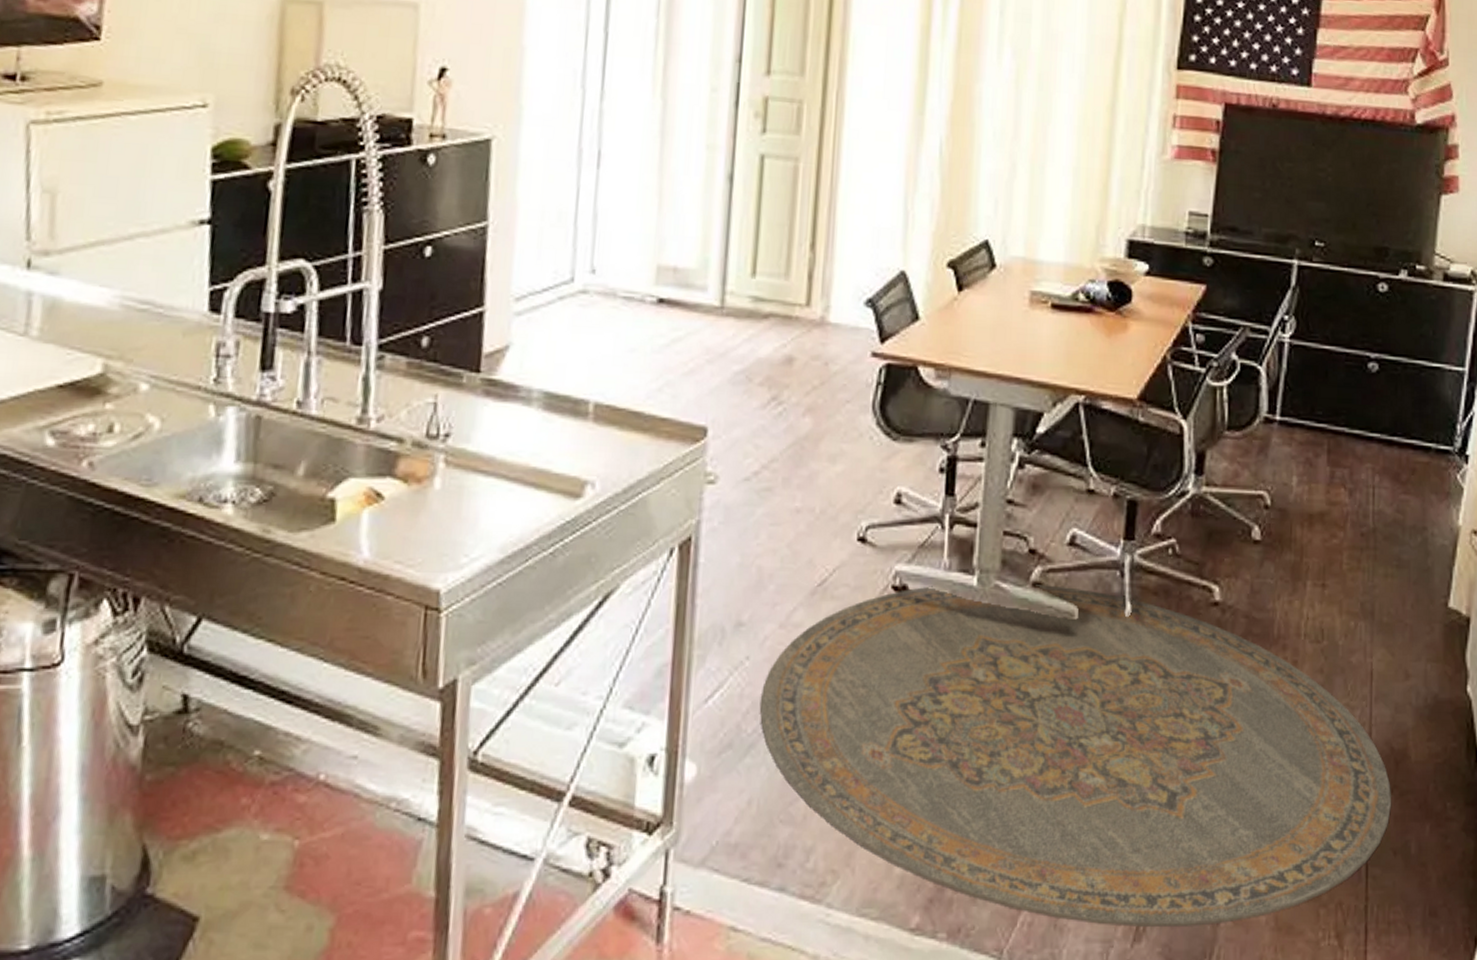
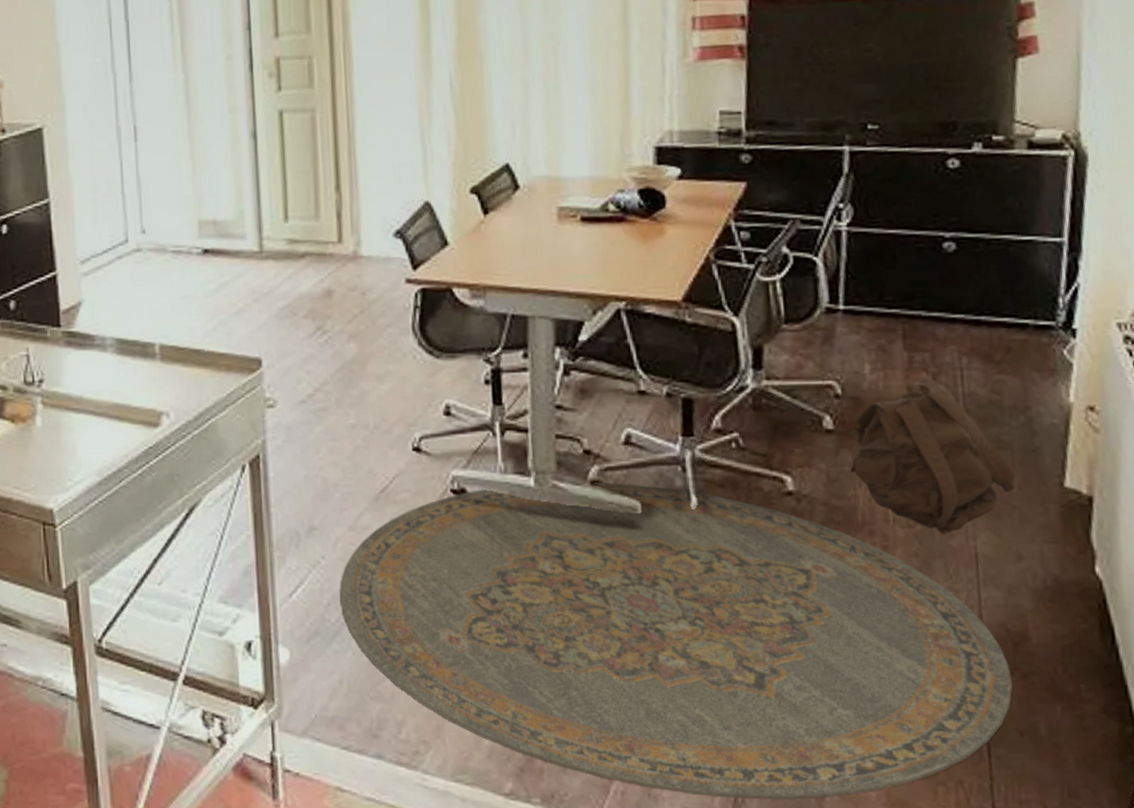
backpack: none [1271,494,1409,650] -> present [849,378,1016,534]

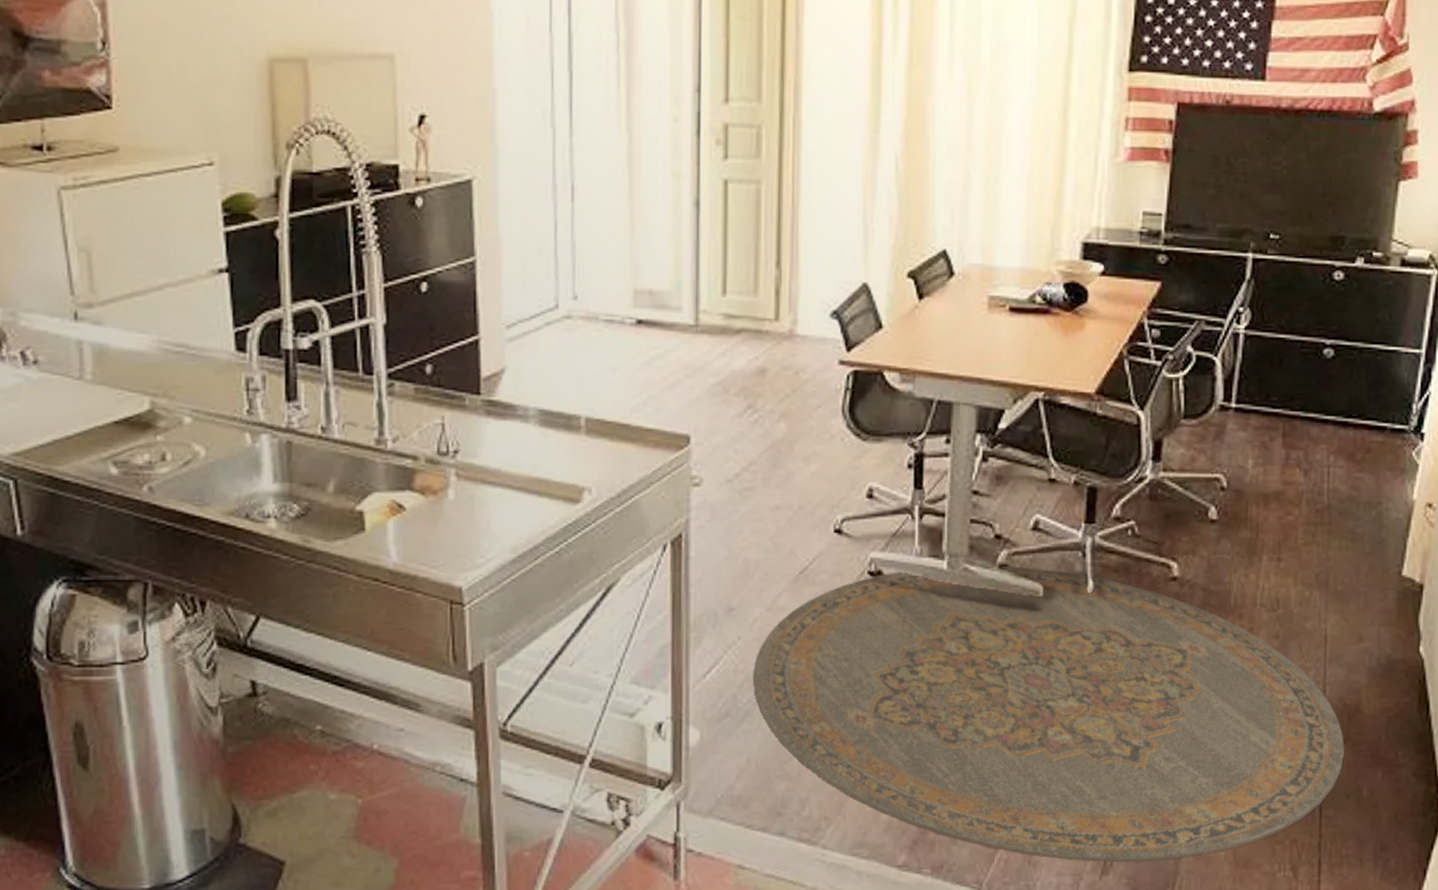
backpack: present [849,378,1016,534] -> none [1227,474,1363,617]

